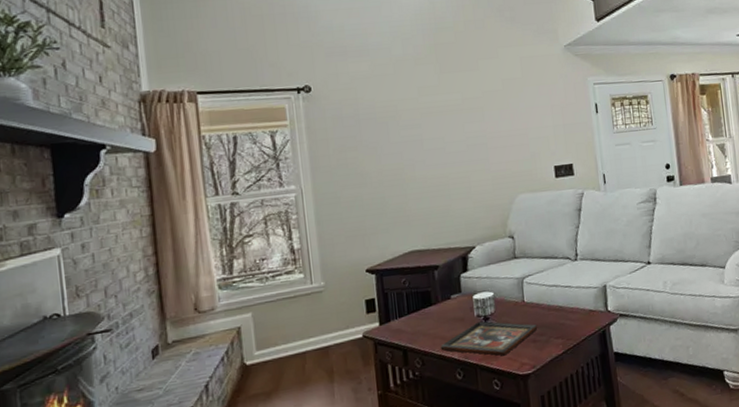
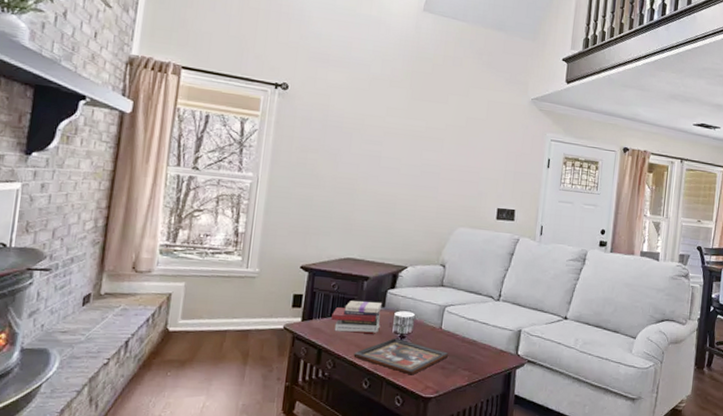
books: none [409,289,461,328] -> present [331,301,383,334]

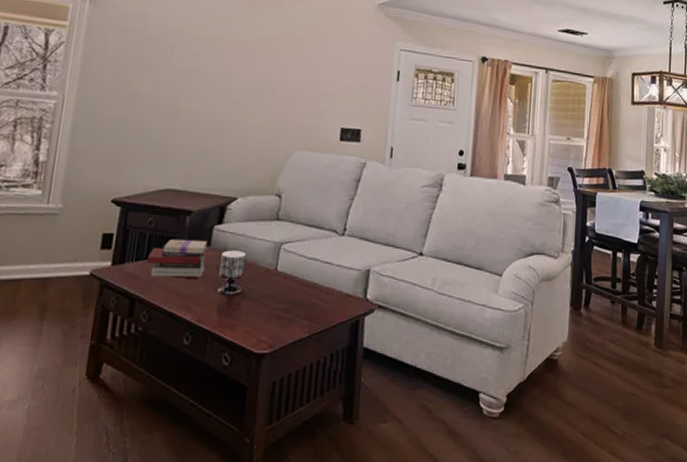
decorative tray: present [353,338,449,375] -> none [173,283,286,328]

